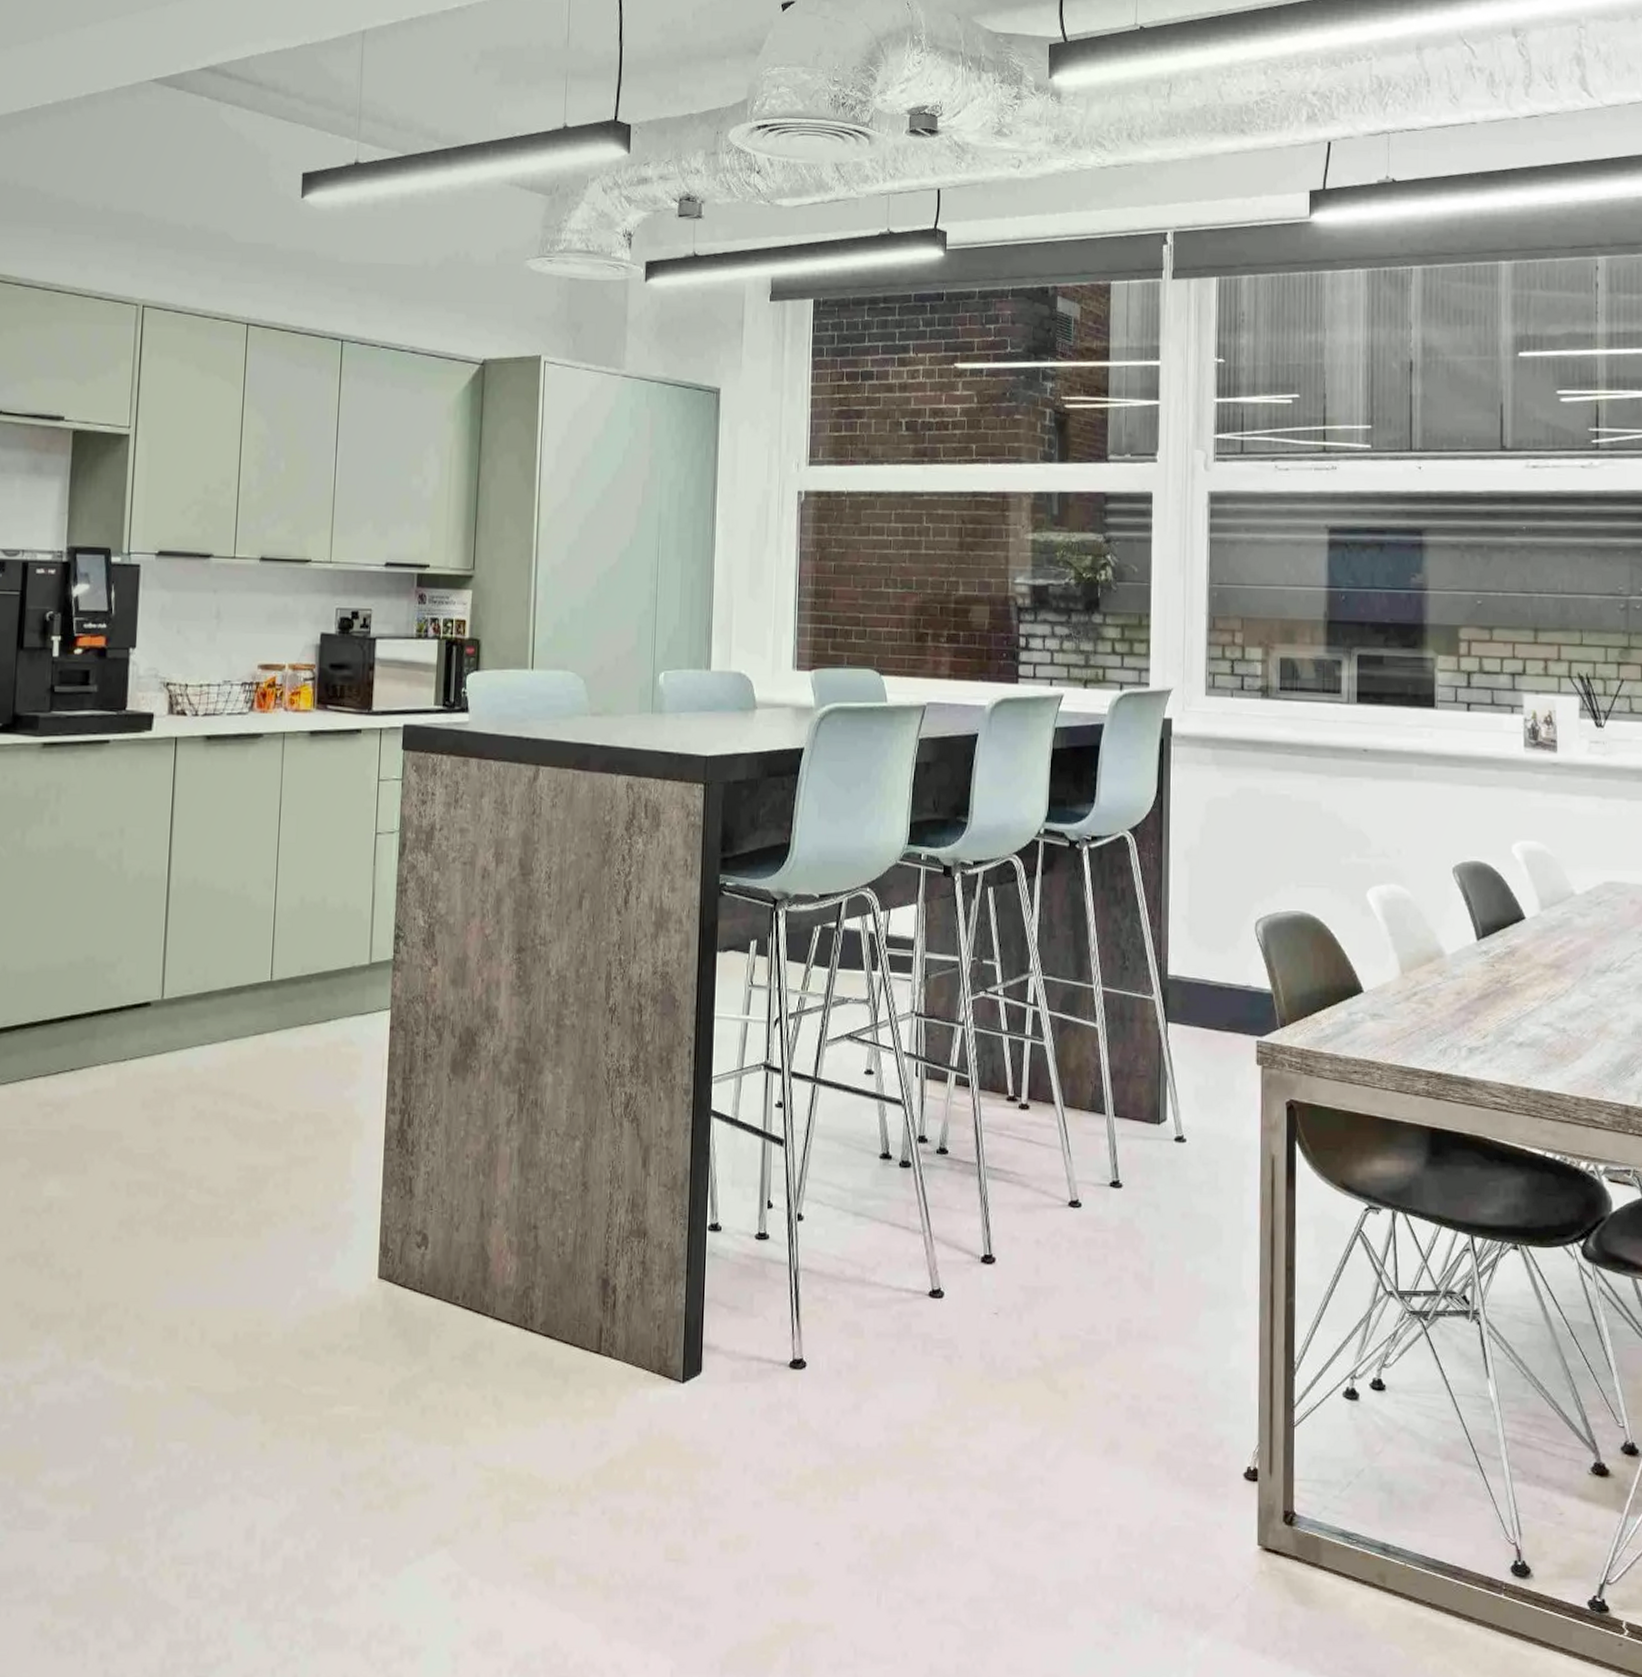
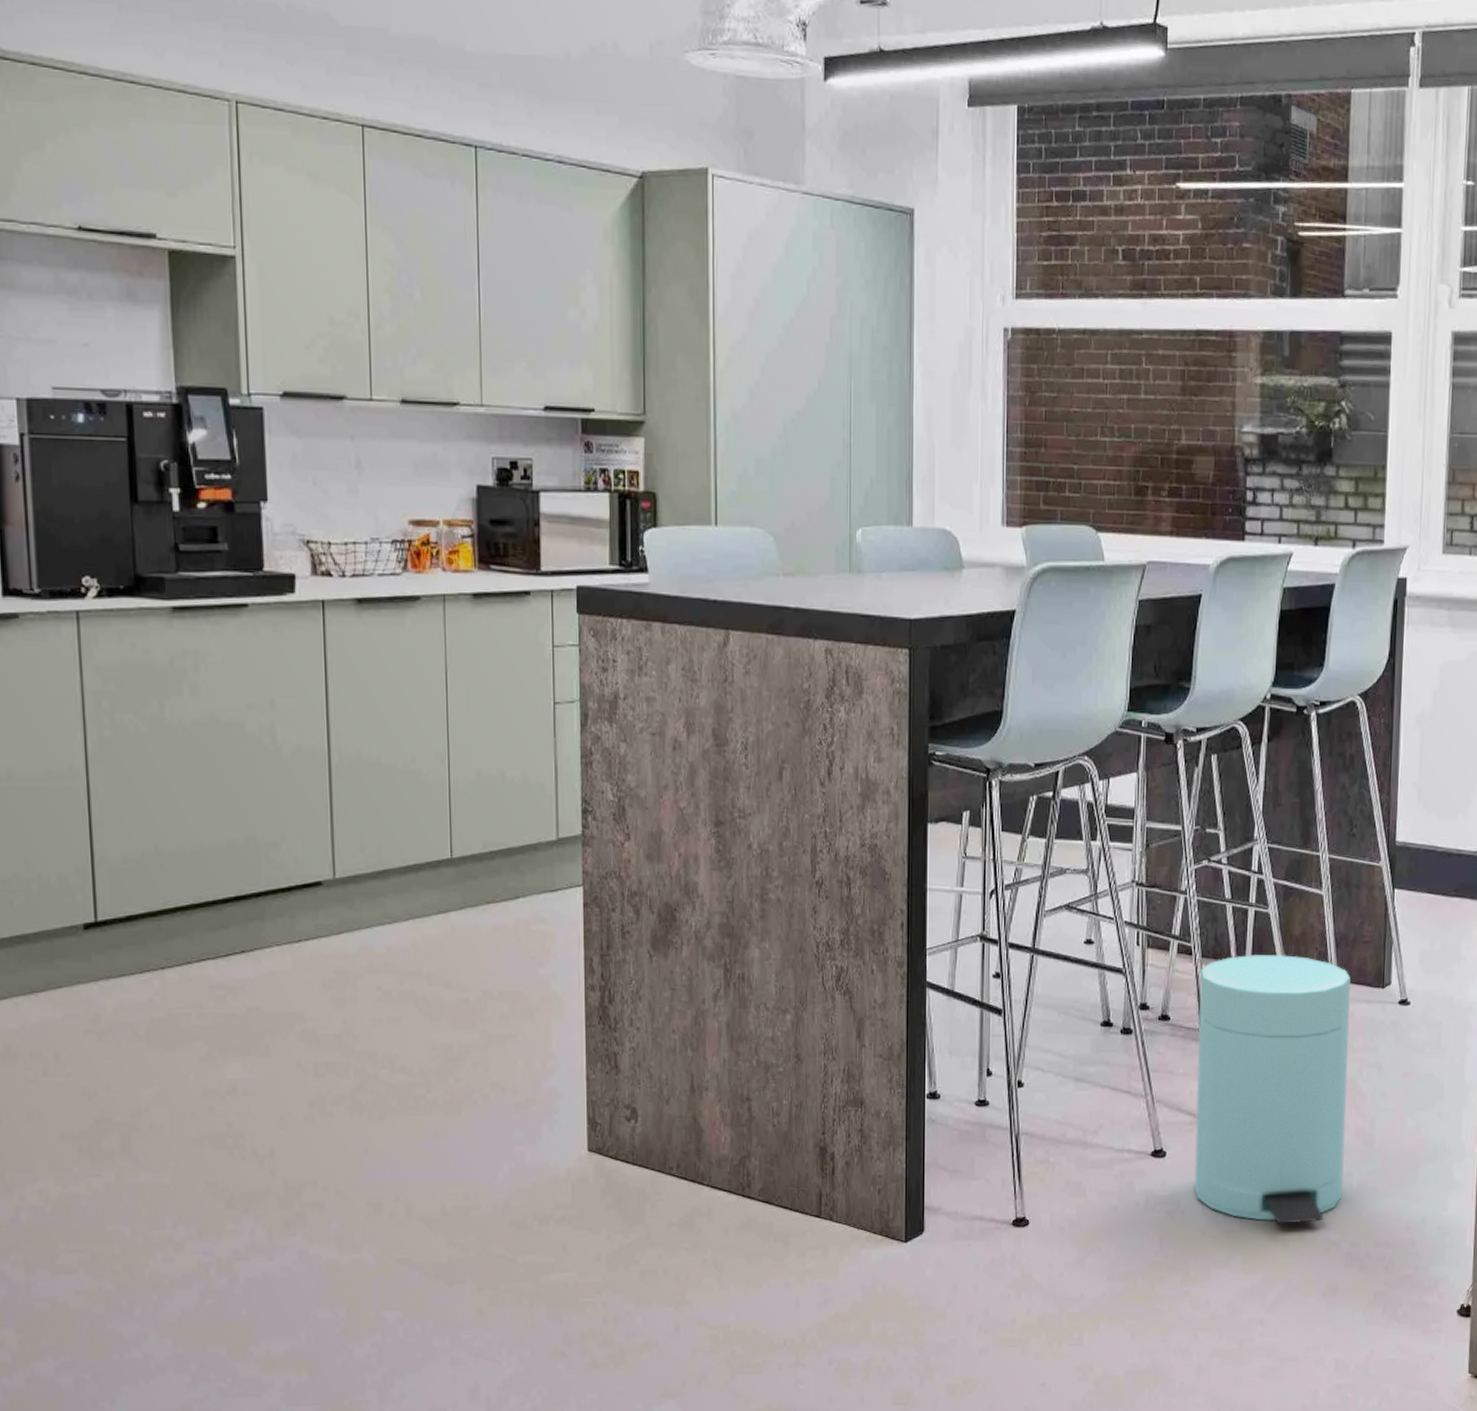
trash can: none [972,1088,1126,1373] -> present [1194,955,1351,1224]

